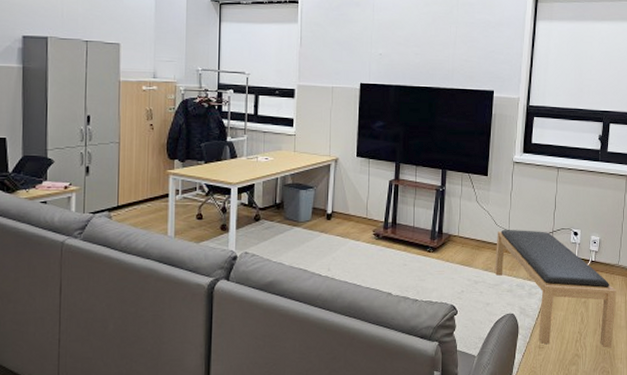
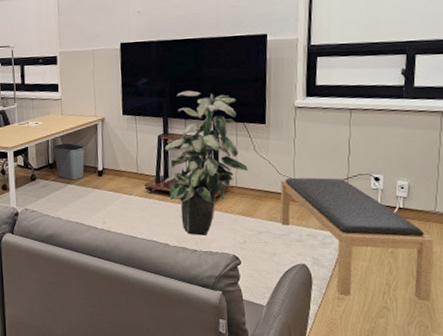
indoor plant: none [392,138,470,285] -> present [164,90,248,236]

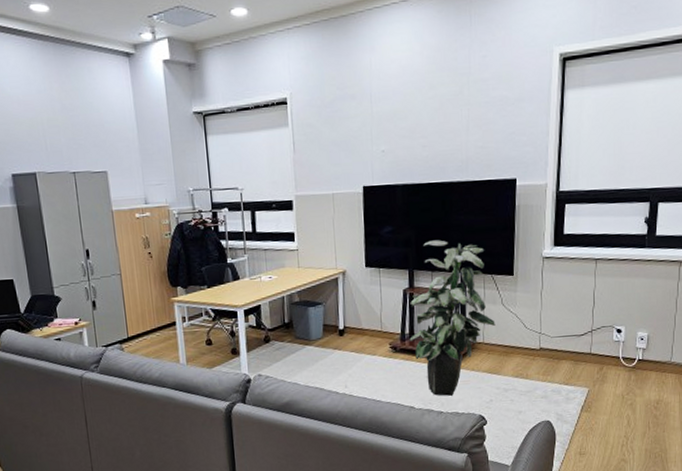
bench: present [279,177,434,301] -> none [526,331,669,452]

